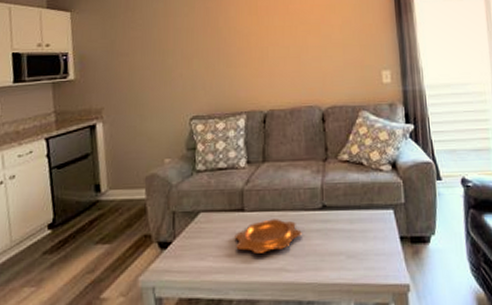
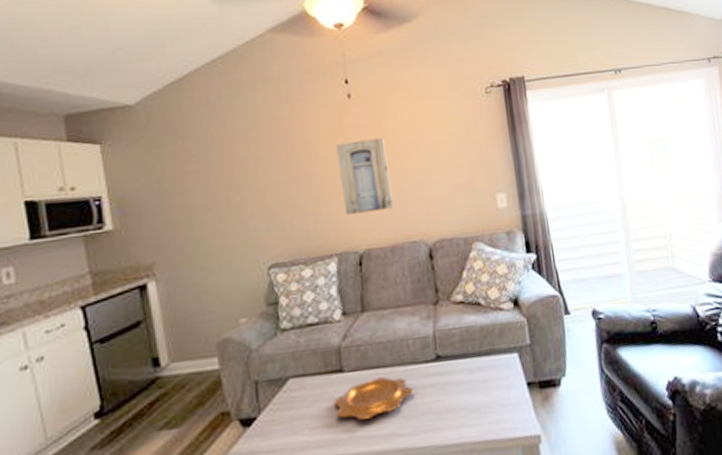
wall art: none [251,18,294,80] -> present [336,137,393,215]

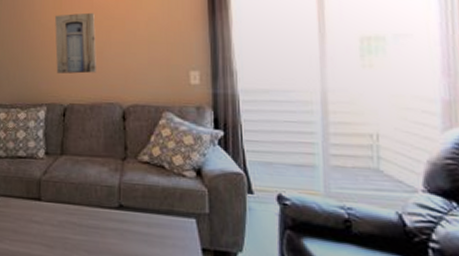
decorative bowl: present [333,376,414,420] -> none [30,211,97,244]

